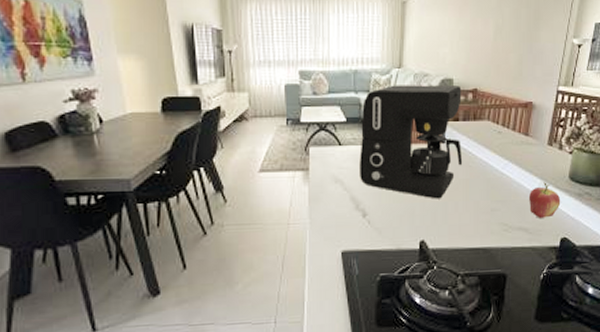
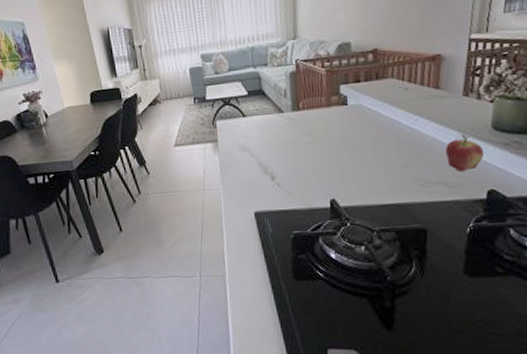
coffee maker: present [360,85,463,199] -> none [262,48,369,160]

